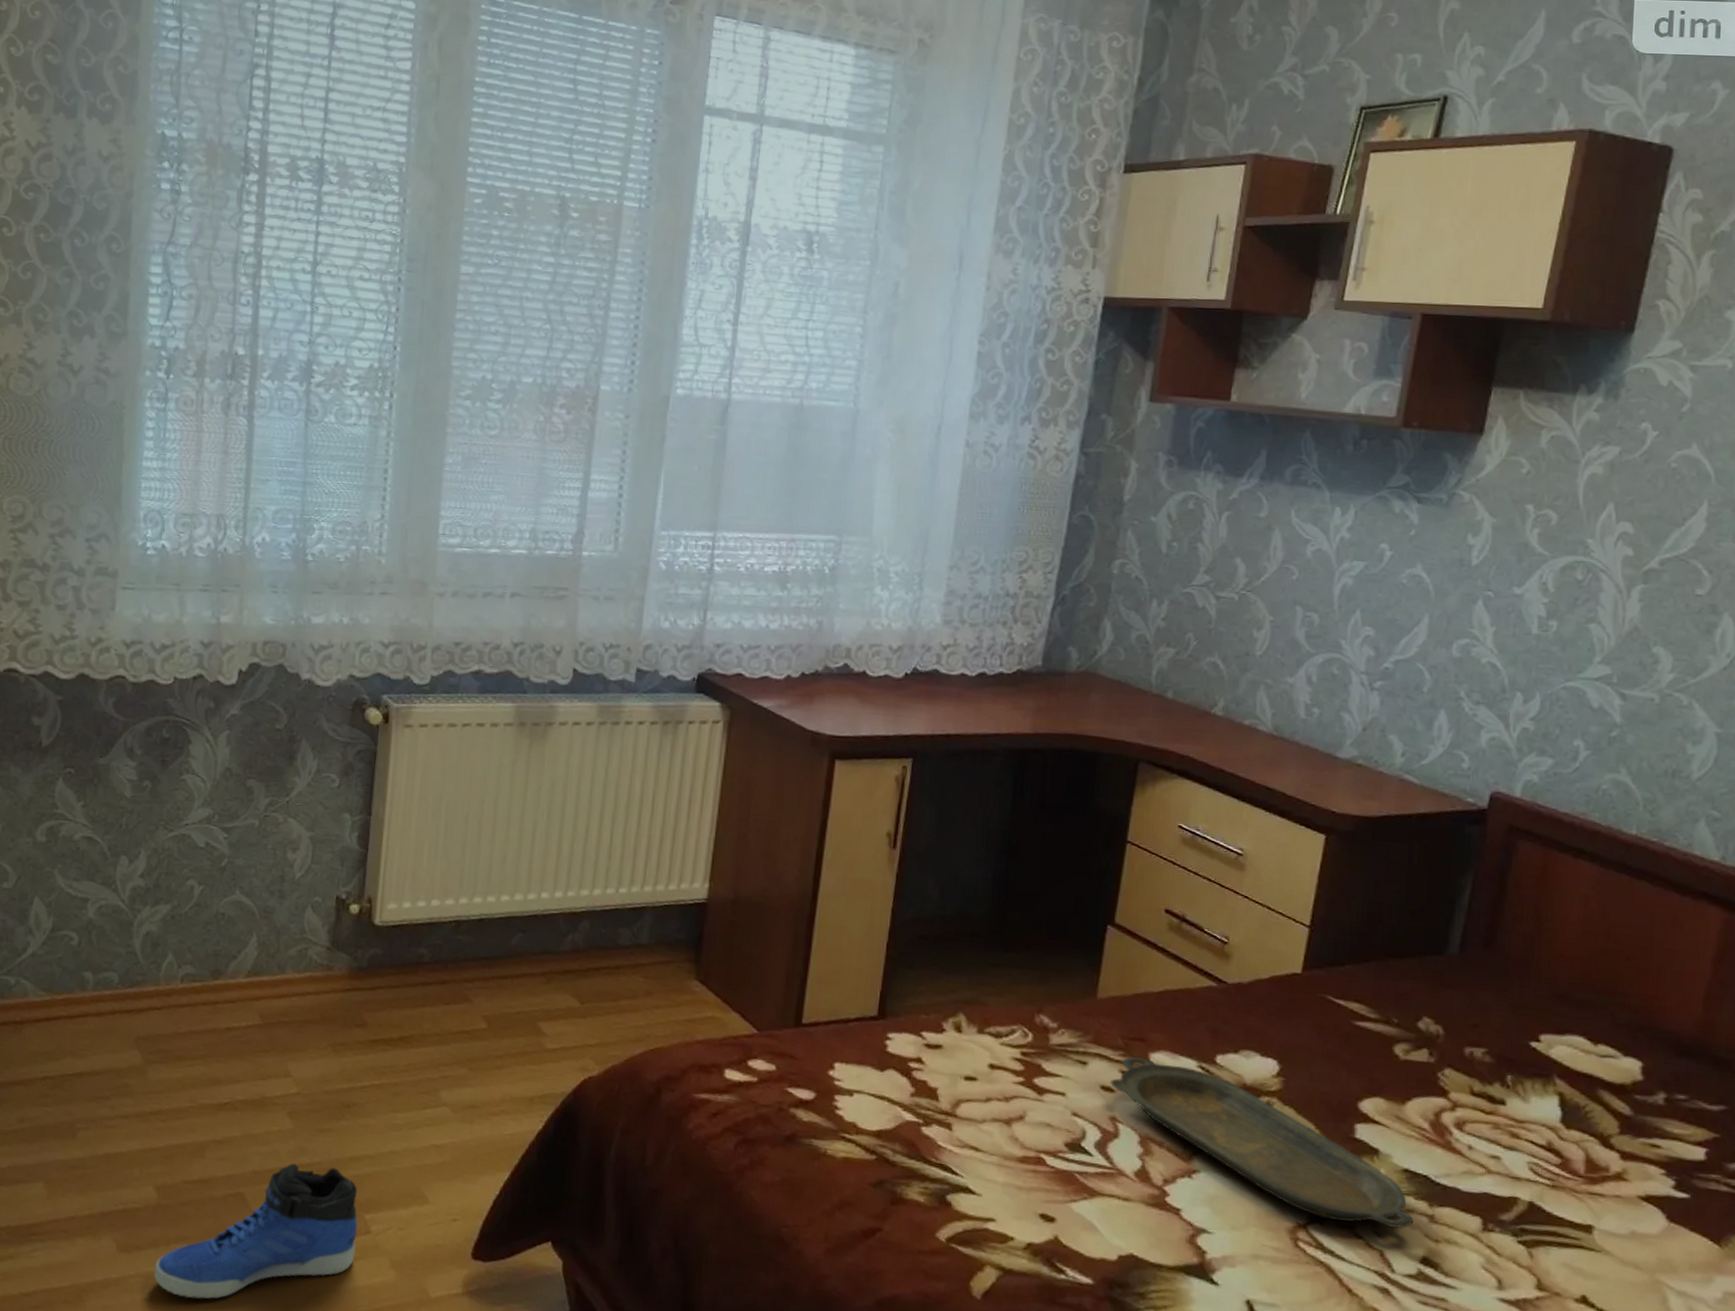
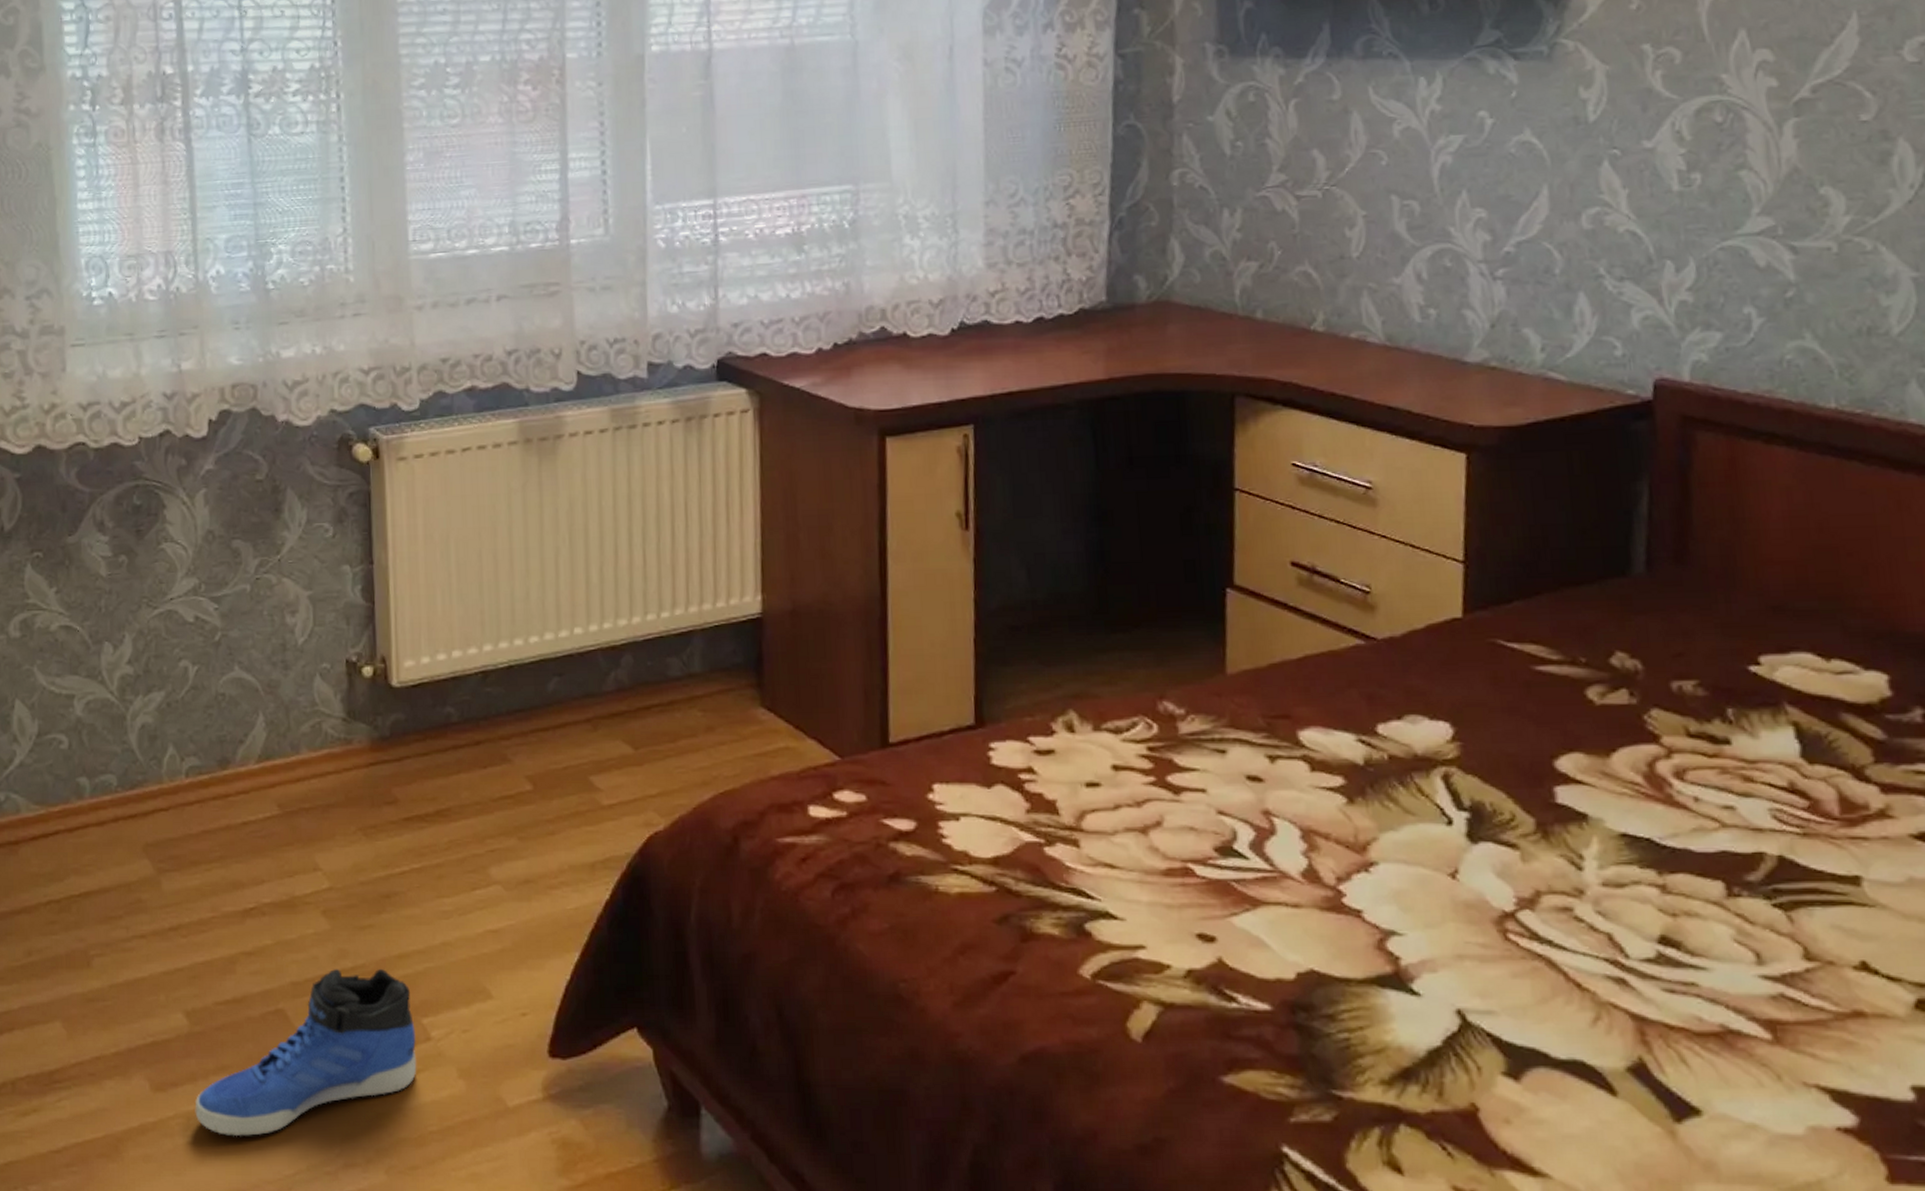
serving tray: present [1110,1057,1414,1229] -> none [1257,738,1643,905]

